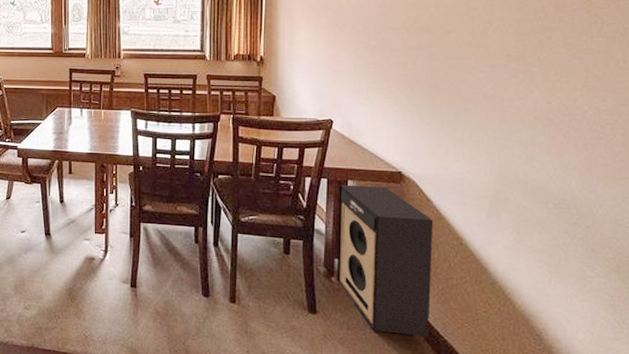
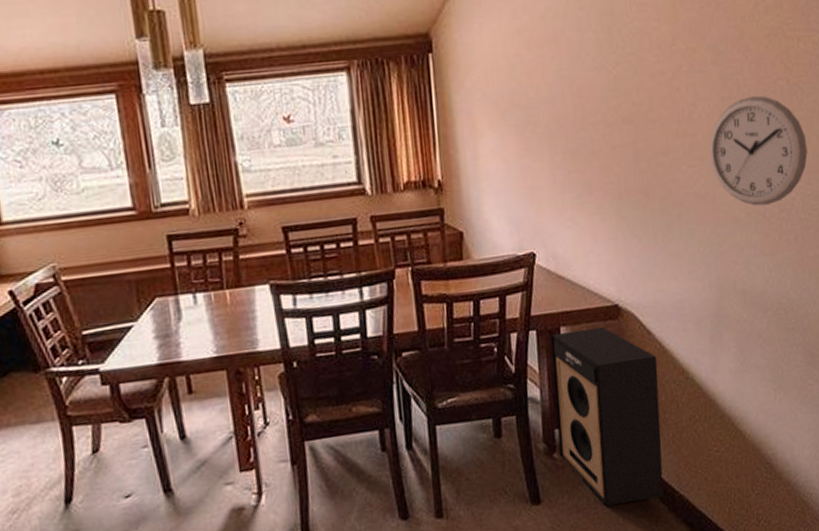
wall clock: none [501,20,604,113] -> present [709,95,808,206]

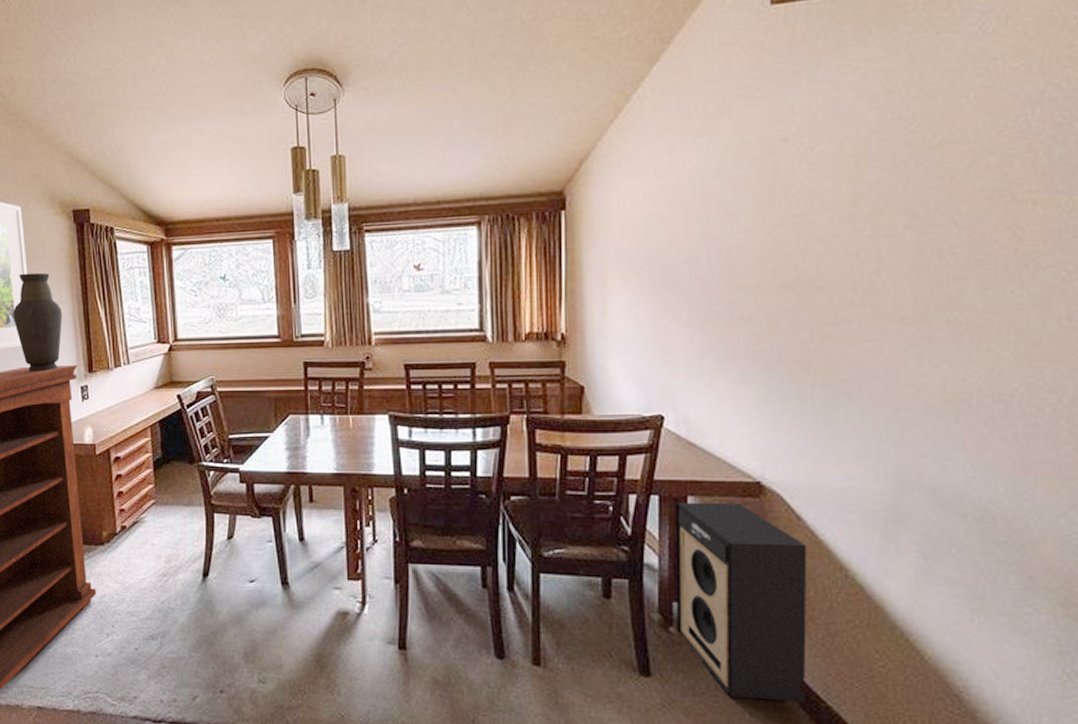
wall clock: present [709,95,808,206] -> none [894,266,1041,393]

